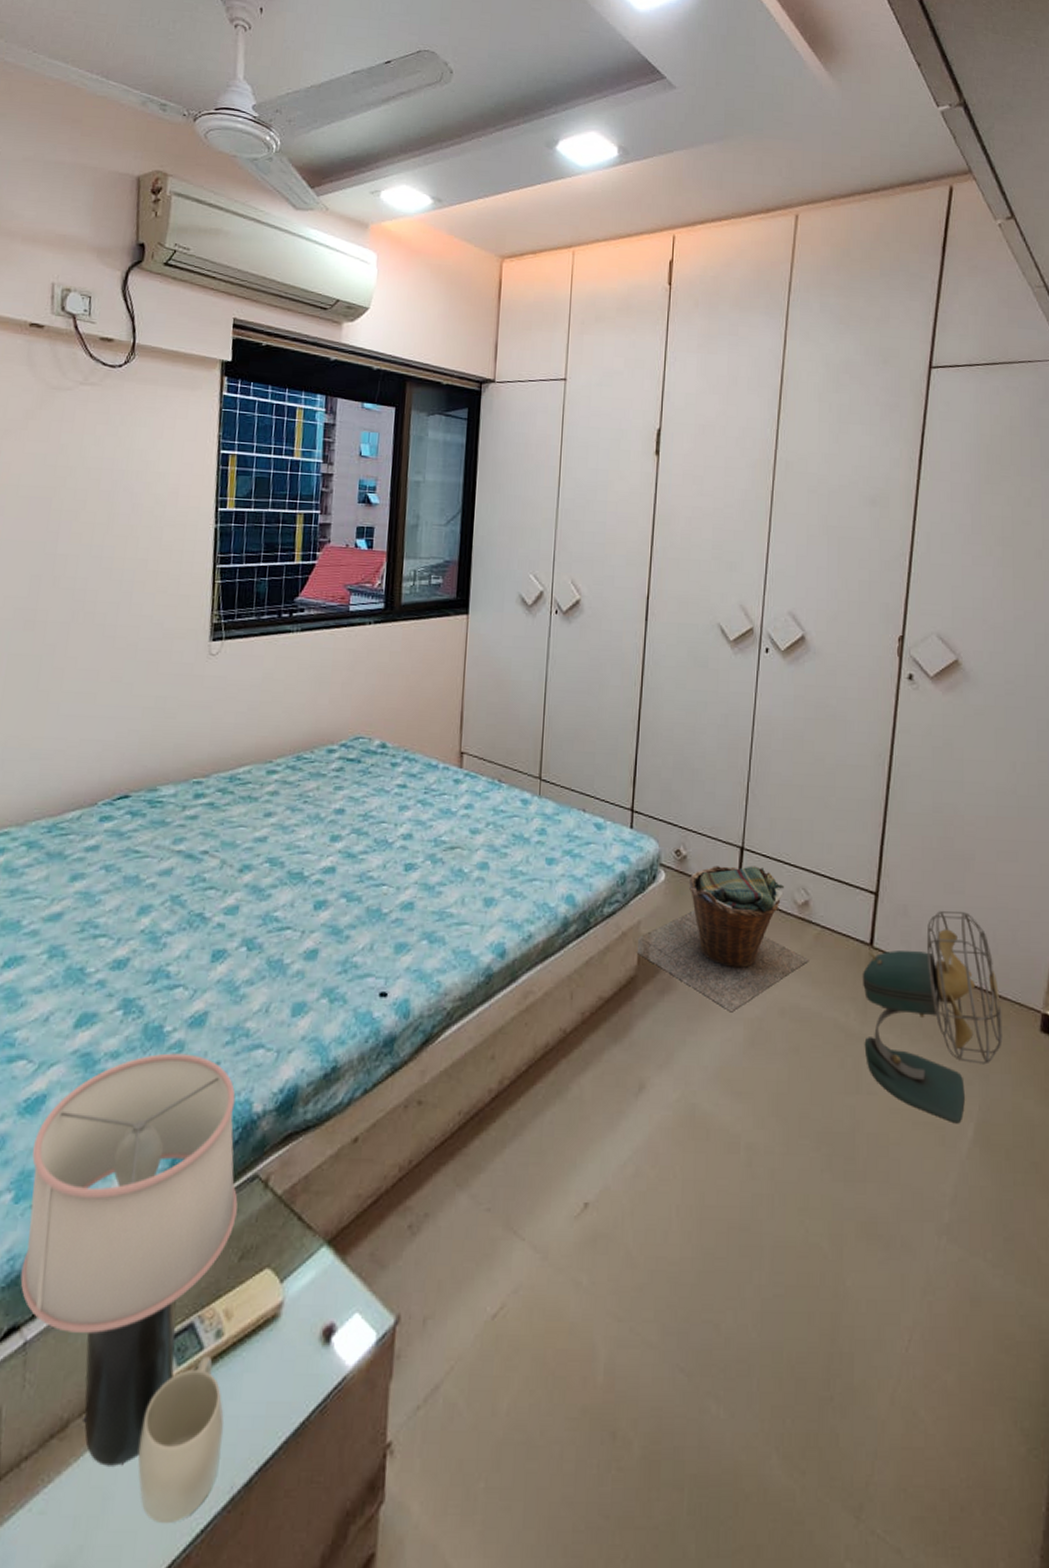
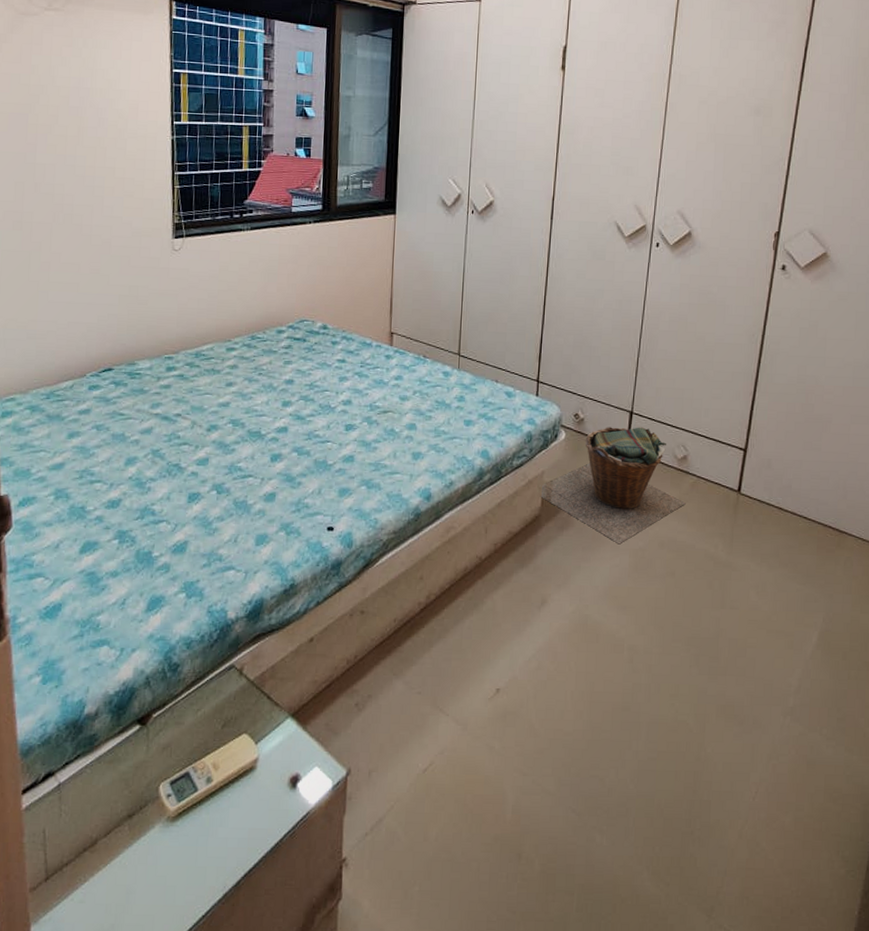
table lamp: present [20,1053,238,1466] -> none [52,573,219,871]
mug: present [137,1355,225,1524] -> none [151,795,217,911]
electric fan: present [862,910,1003,1124] -> none [729,463,847,632]

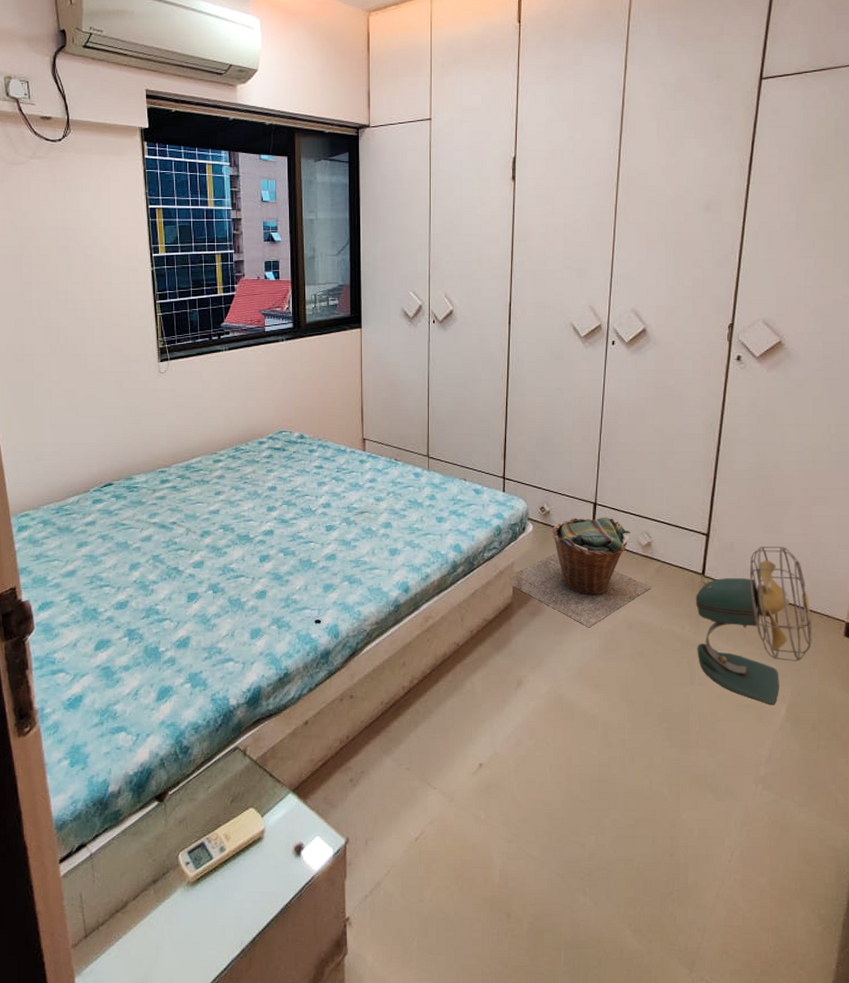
electric fan: none [729,463,847,632] -> present [695,546,812,705]

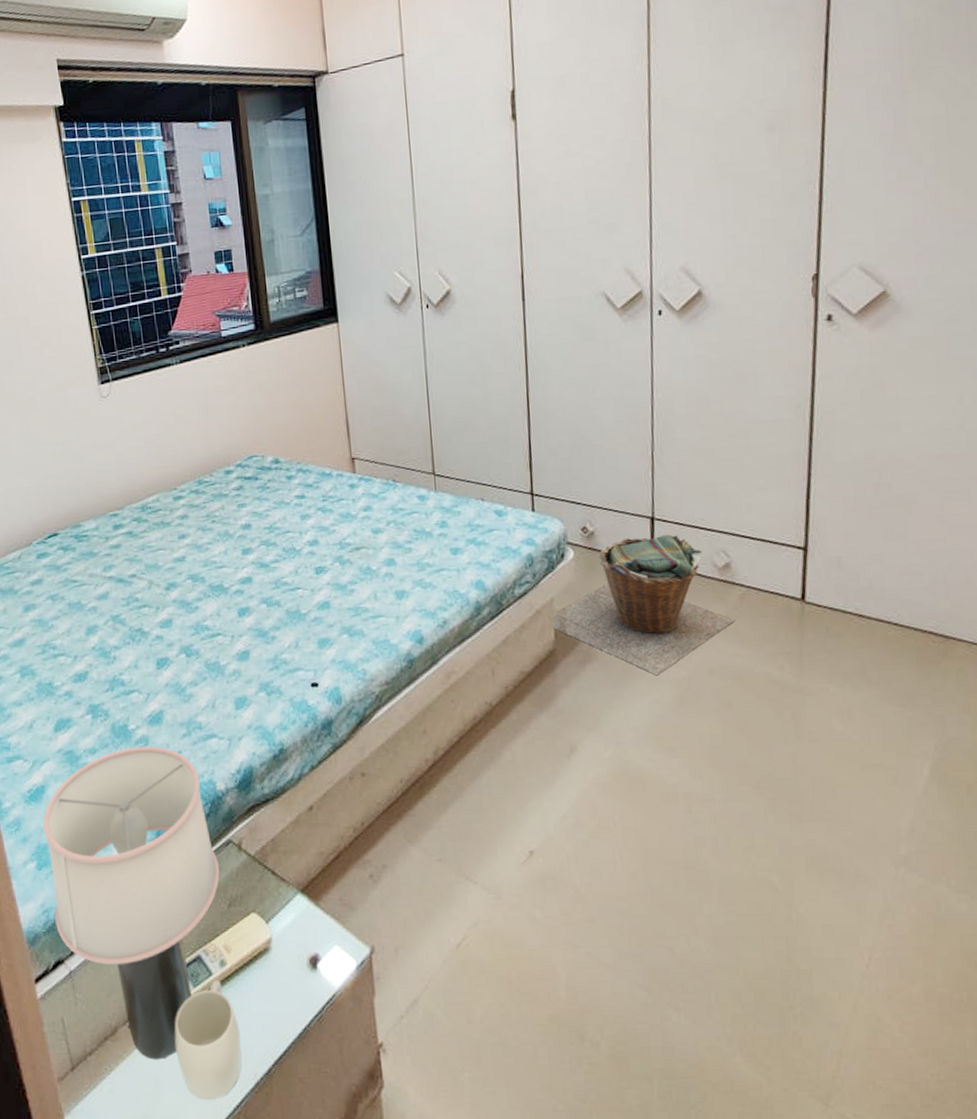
table lamp: none [77,666,226,930] -> present [42,746,220,1060]
mug: none [176,862,233,965] -> present [174,979,242,1101]
electric fan: present [695,546,812,705] -> none [794,557,959,764]

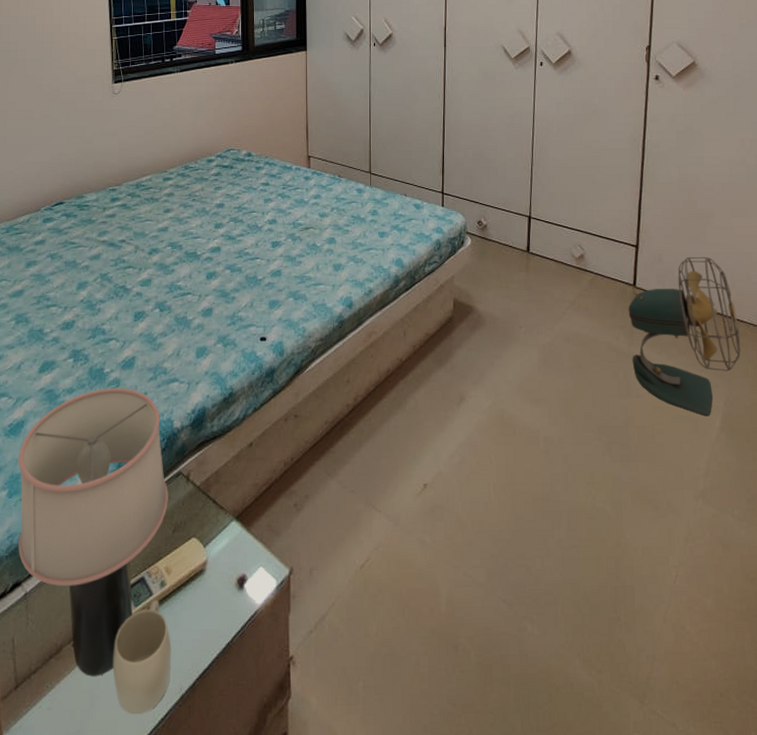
laundry basket: present [550,534,735,676] -> none [451,230,586,341]
electric fan: none [794,557,959,764] -> present [628,256,741,416]

